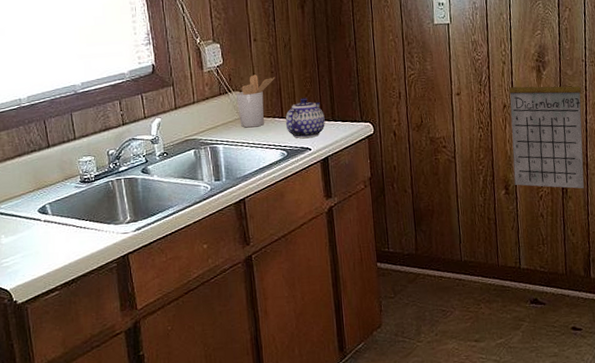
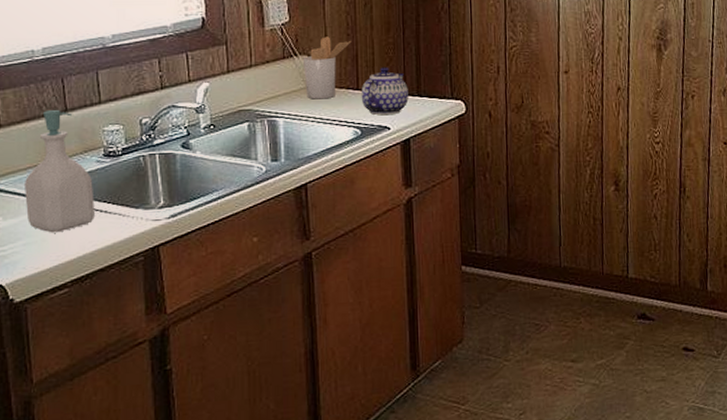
soap bottle: none [19,146,76,247] -> present [23,110,94,233]
calendar: present [508,62,584,189] -> none [624,40,707,188]

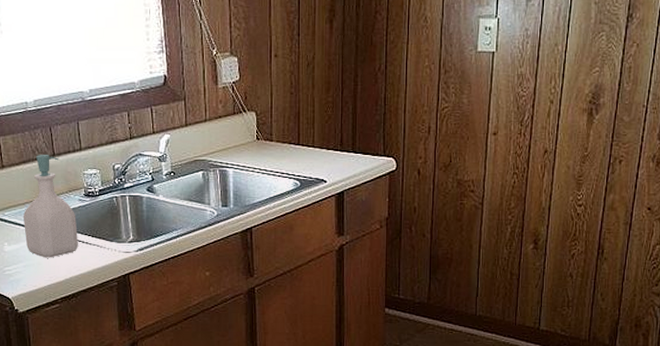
utensil holder: present [302,36,351,100] -> none [250,94,294,153]
teapot: present [361,66,409,115] -> none [301,124,344,168]

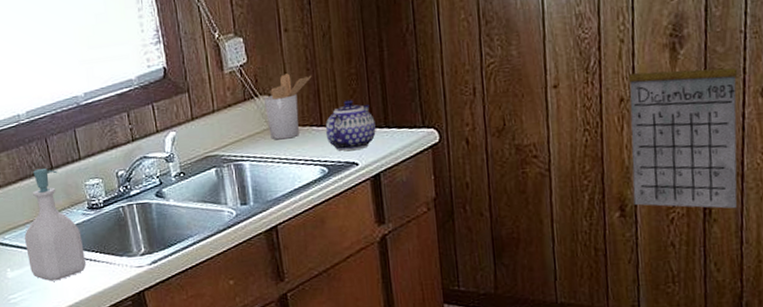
utensil holder: none [250,94,294,153] -> present [263,73,312,140]
teapot: none [301,124,344,168] -> present [325,99,376,151]
calendar: none [545,105,638,250] -> present [627,37,738,209]

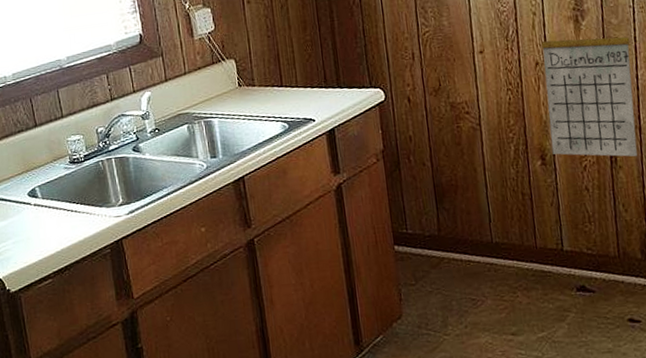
soap bottle: present [24,168,86,282] -> none [8,126,67,232]
utensil holder: present [263,73,312,140] -> none [229,40,272,99]
teapot: present [325,99,376,151] -> none [285,62,330,109]

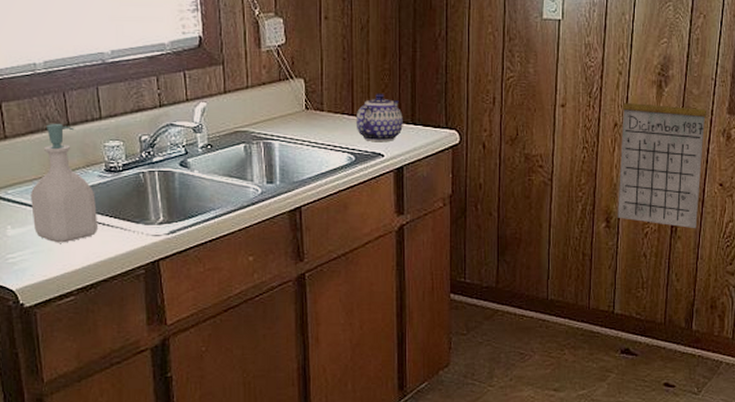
soap bottle: none [8,126,67,232] -> present [30,124,97,243]
teapot: none [285,62,330,109] -> present [355,92,403,141]

